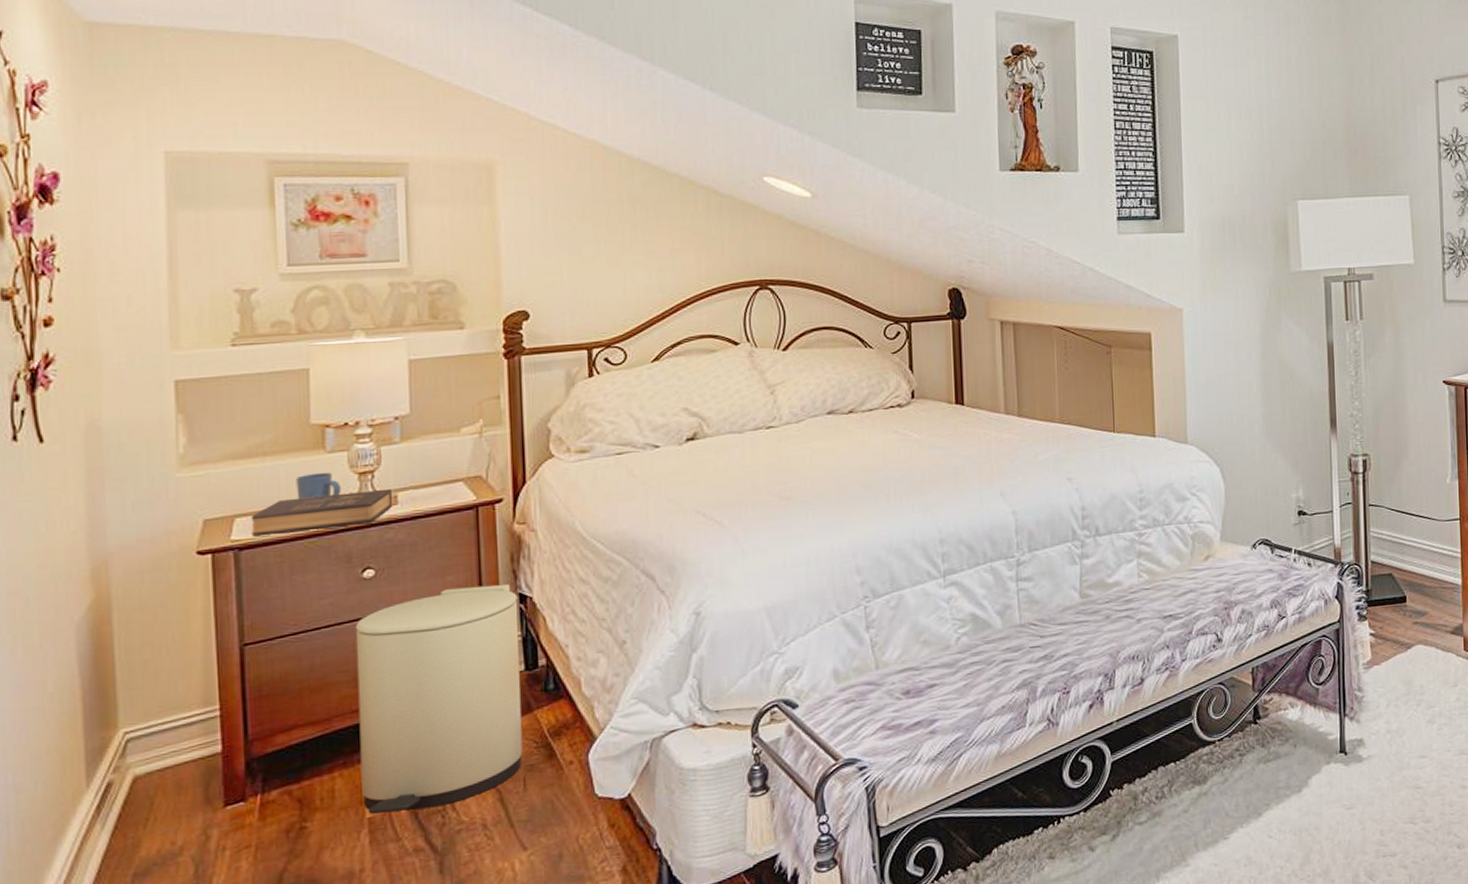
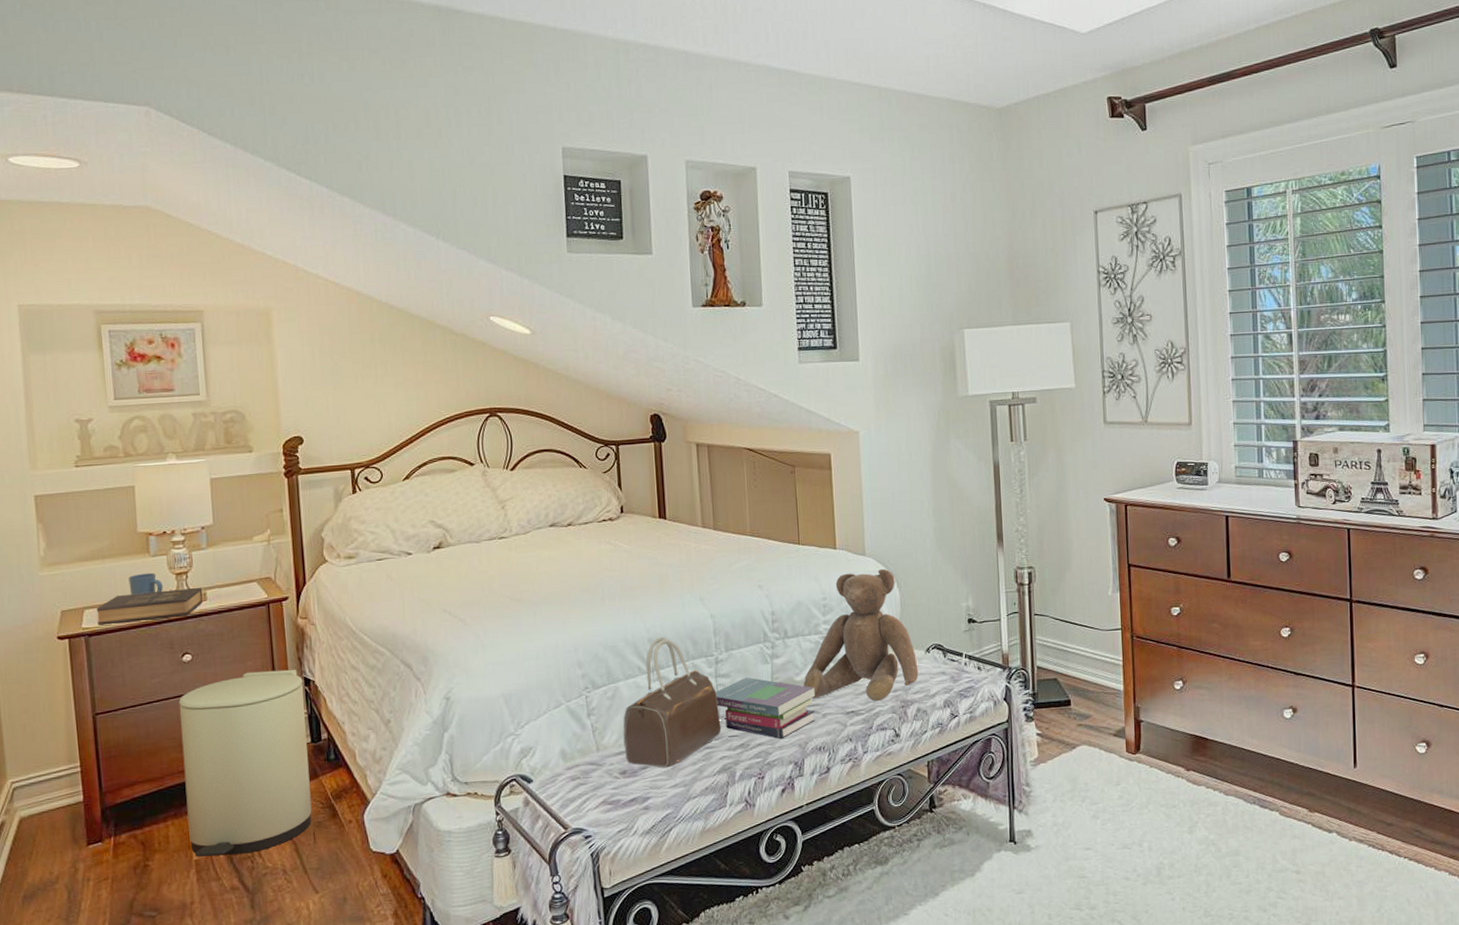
handbag: none [907,536,1022,686] -> present [623,636,721,768]
books: none [1016,580,1129,649] -> present [715,677,815,740]
teddy bear: none [1116,457,1244,604] -> present [803,568,919,702]

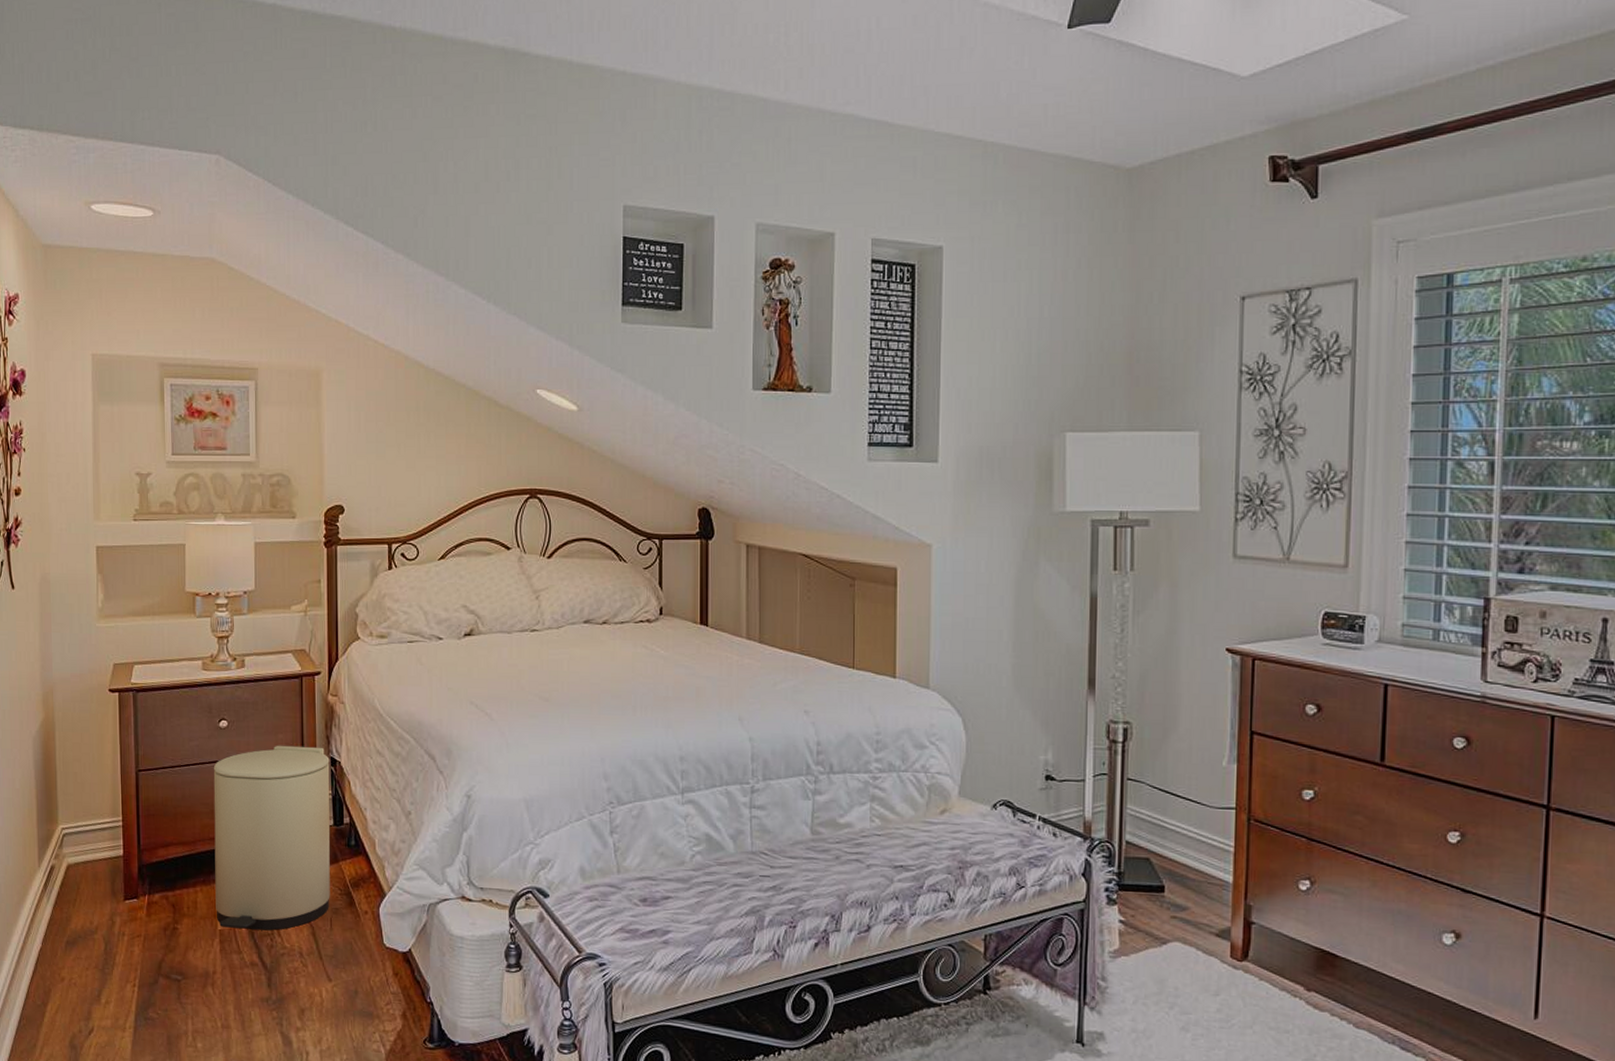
hardback book: present [96,587,203,626] -> none [145,652,242,682]
mug: present [128,572,163,595] -> none [175,633,205,655]
handbag: present [623,636,721,768] -> none [646,755,753,902]
books: present [715,677,815,740] -> none [749,811,860,887]
teddy bear: present [803,568,919,702] -> none [847,706,982,859]

